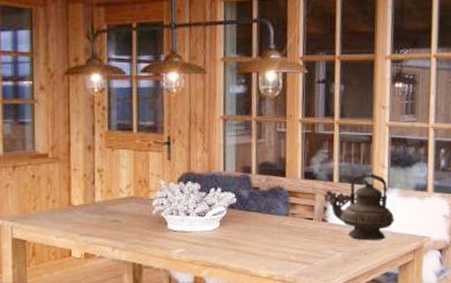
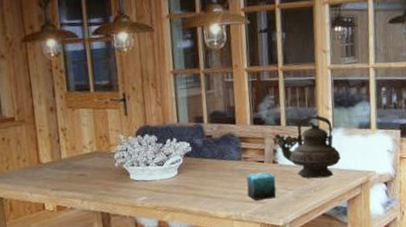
candle: none [292,230,324,261] -> present [246,172,276,201]

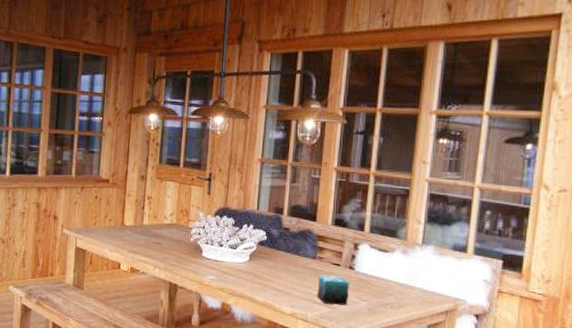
teapot: present [274,114,341,179] -> none [354,225,427,296]

